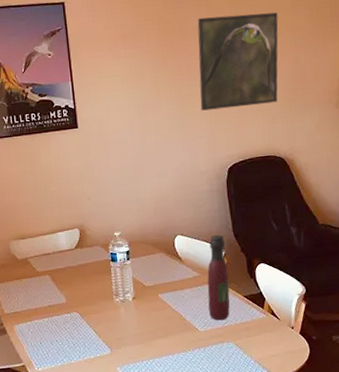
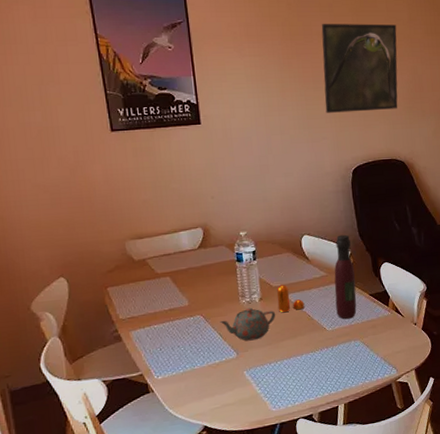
teapot: none [95,306,149,339] -> present [220,307,276,341]
pepper shaker: none [149,284,177,312] -> present [276,285,305,313]

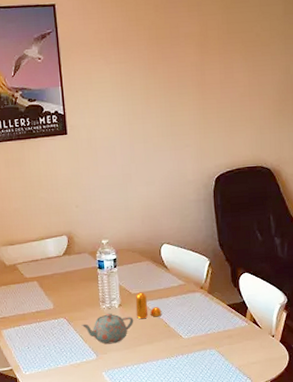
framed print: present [321,24,398,113] -> none [189,20,270,120]
wine bottle: present [334,234,357,320] -> none [192,244,214,328]

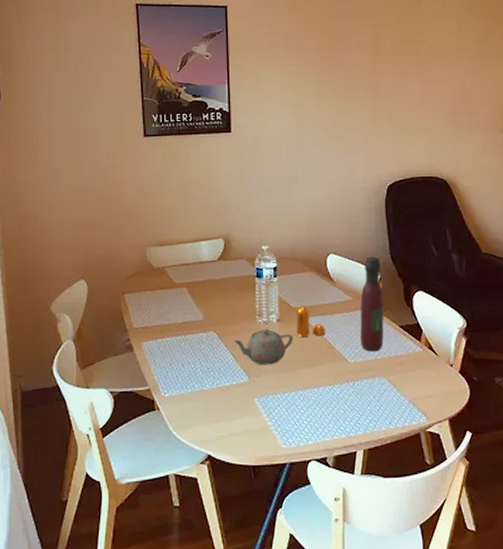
wine bottle: none [192,244,214,328] -> present [360,256,384,352]

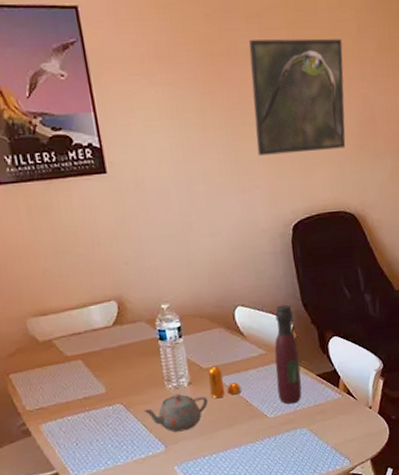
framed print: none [361,33,444,125] -> present [248,38,346,156]

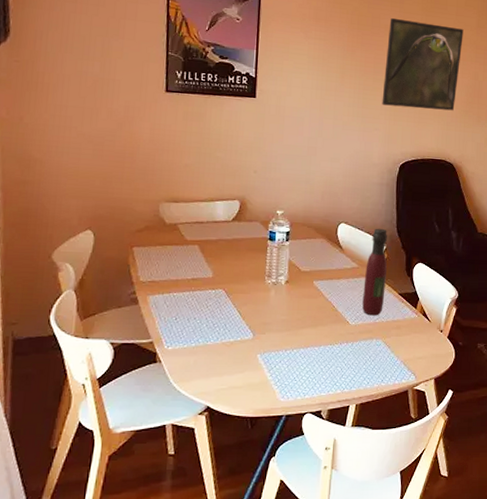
teapot: present [143,393,209,432] -> none [241,289,300,324]
pepper shaker: present [207,366,242,399] -> none [303,270,331,300]

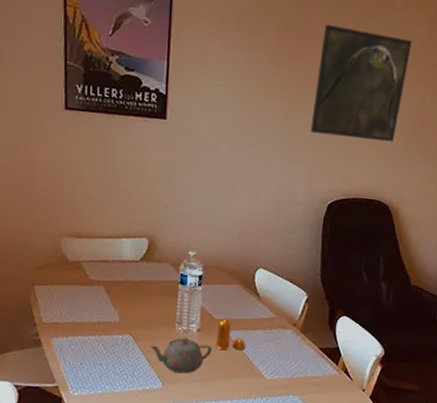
teapot: none [241,289,300,324] -> present [150,337,213,374]
pepper shaker: none [303,270,331,300] -> present [216,319,246,350]
wine bottle: present [362,228,387,316] -> none [279,275,310,371]

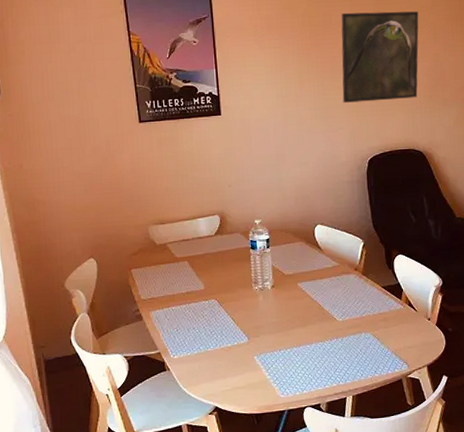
teapot: present [150,337,213,374] -> none [233,294,287,327]
pepper shaker: present [216,319,246,350] -> none [288,273,316,301]

